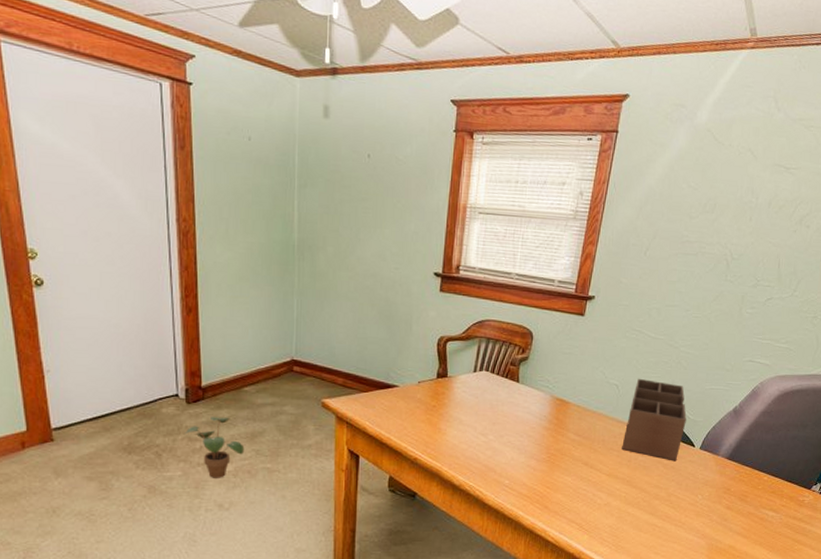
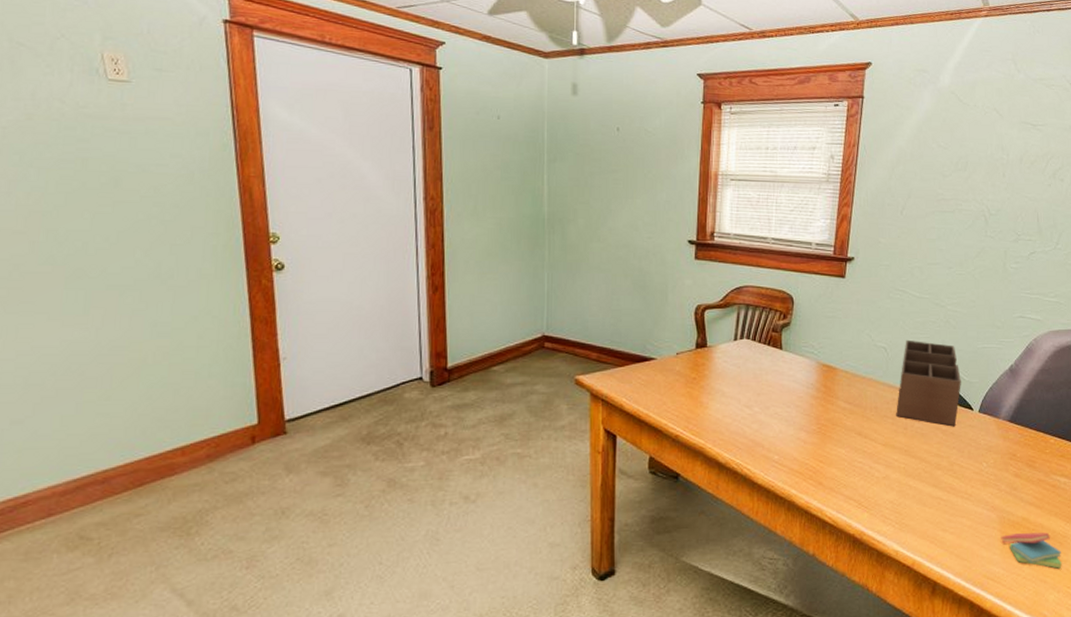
potted plant: present [185,417,245,478] -> none [429,400,493,467]

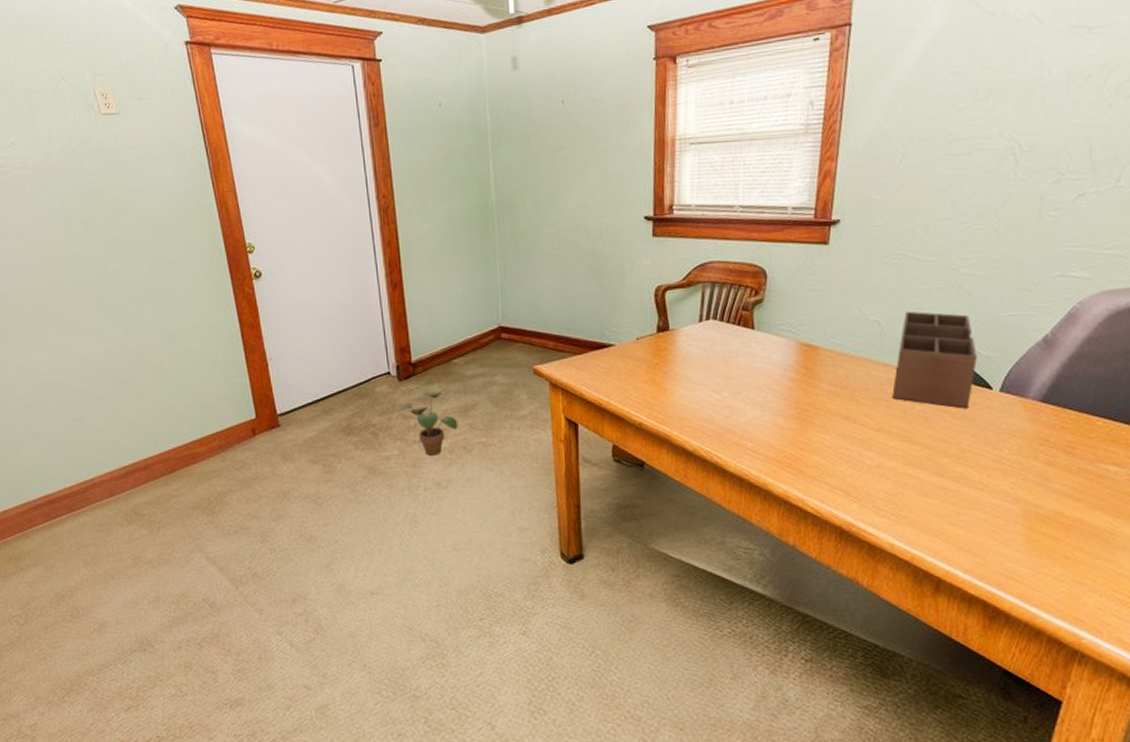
potted plant: none [429,400,493,467] -> present [399,392,458,456]
sticky notes: present [1001,532,1062,569] -> none [1025,528,1107,570]

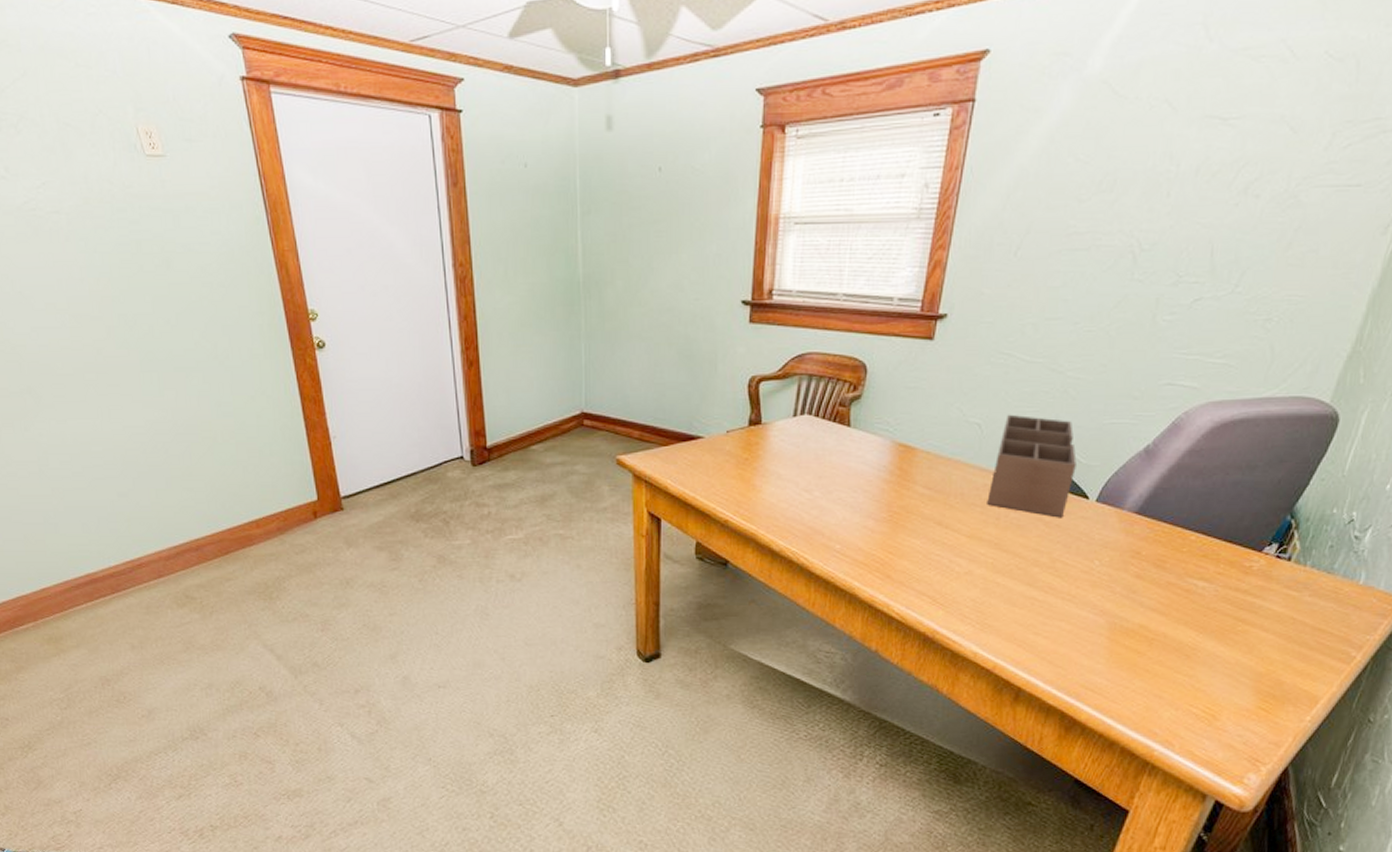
potted plant: present [399,392,458,456] -> none [472,480,535,546]

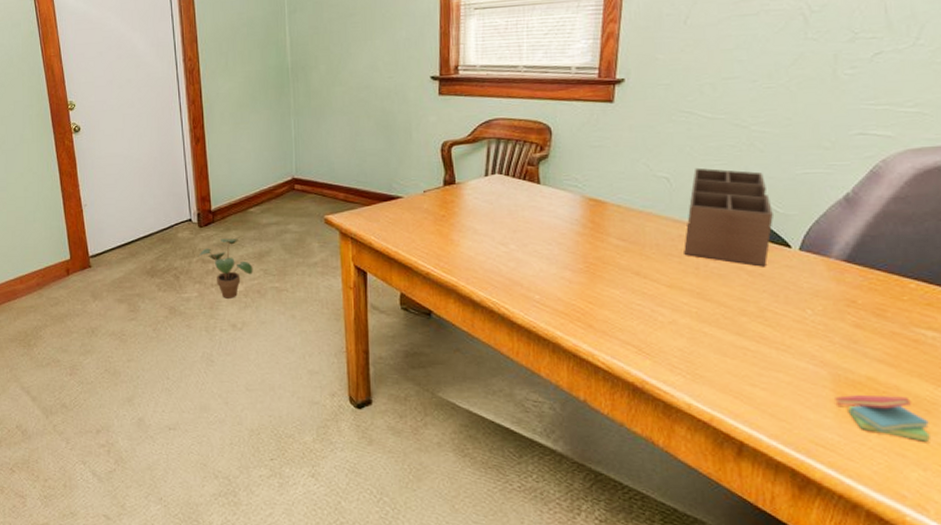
potted plant: none [472,480,535,546] -> present [199,238,253,299]
sticky notes: none [1108,642,1187,684] -> present [835,395,930,442]

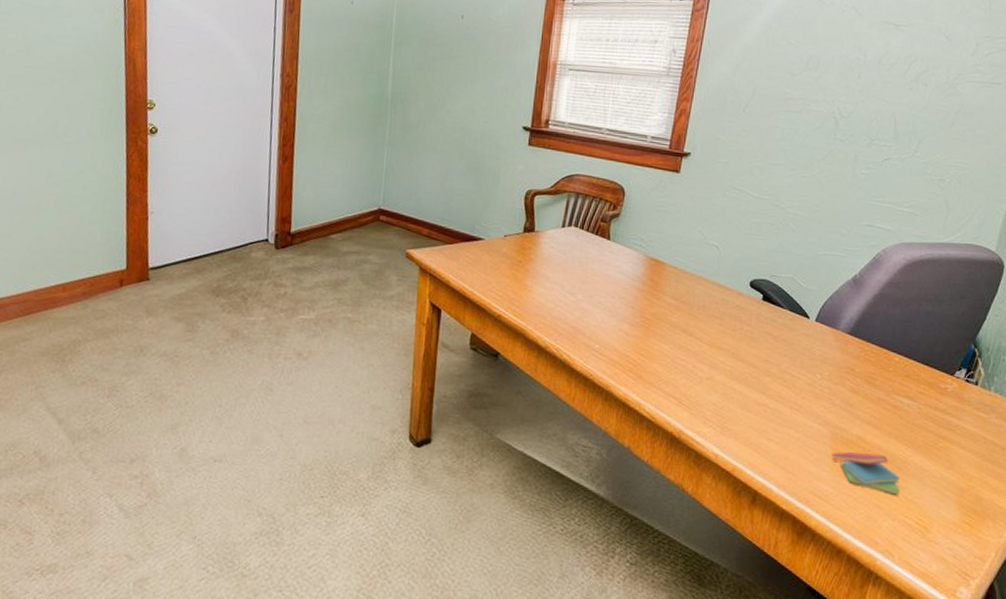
potted plant: present [199,238,253,299] -> none [271,263,327,326]
desk organizer: present [684,167,773,267] -> none [725,240,798,334]

